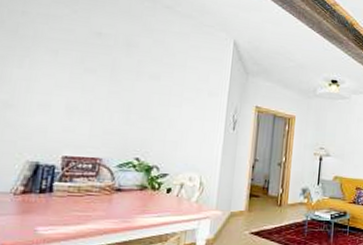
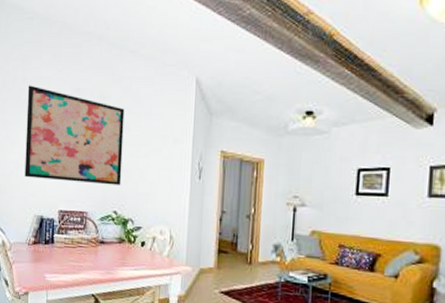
wall art: none [15,20,155,133] -> present [24,85,125,186]

